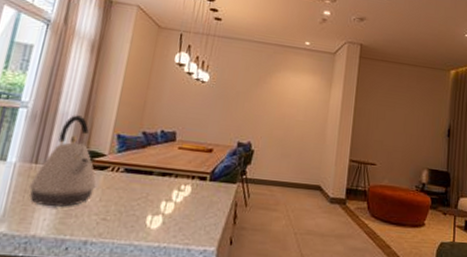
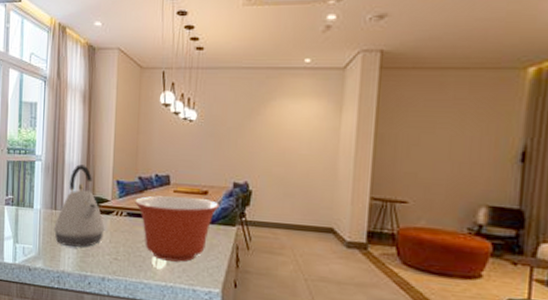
mixing bowl: none [135,152,223,221] -> present [135,196,219,262]

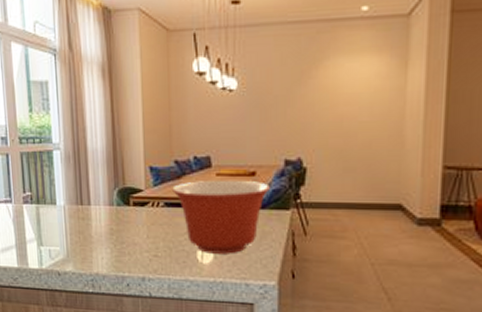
kettle: present [53,164,105,247] -> none [81,151,141,245]

